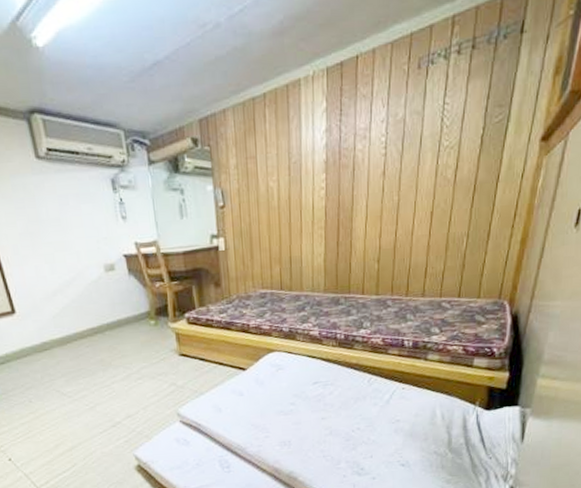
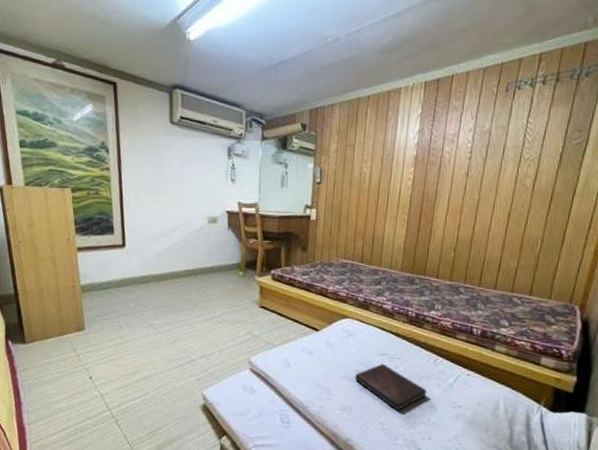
book: none [289,392,364,436] -> present [354,363,427,411]

